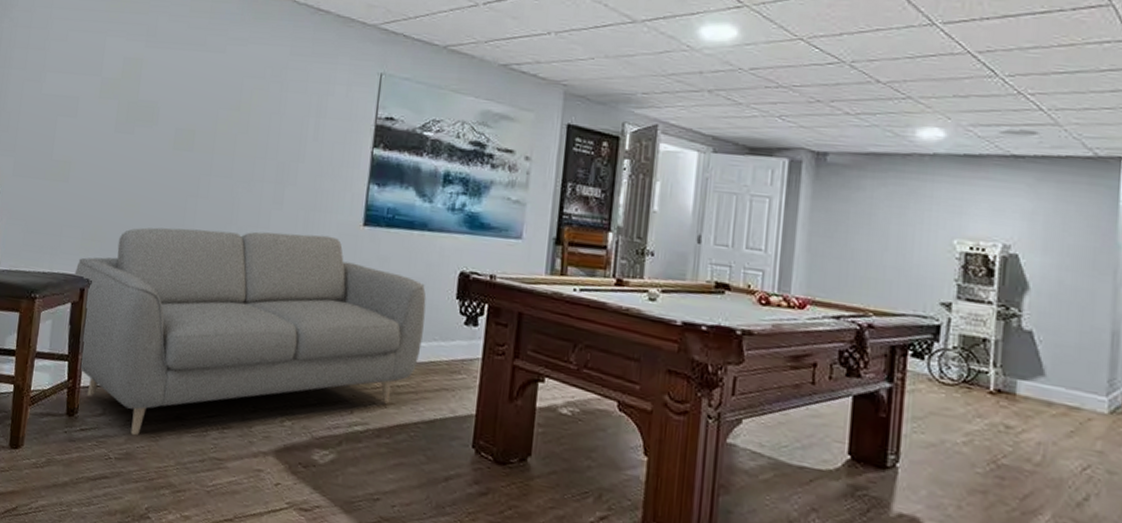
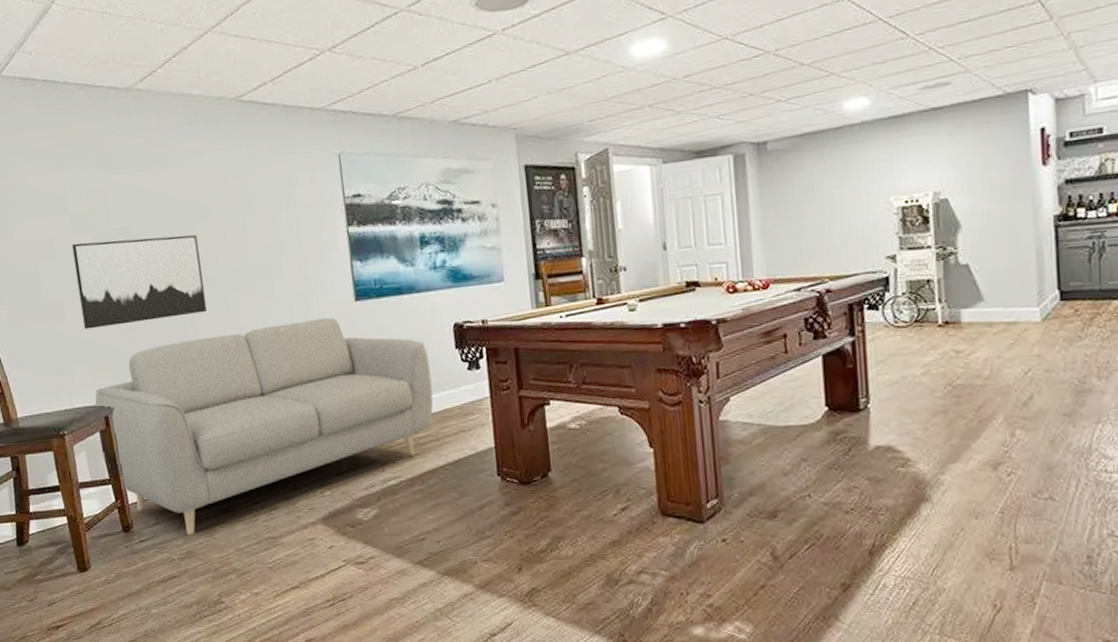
wall art: none [84,106,220,204] -> present [71,235,207,330]

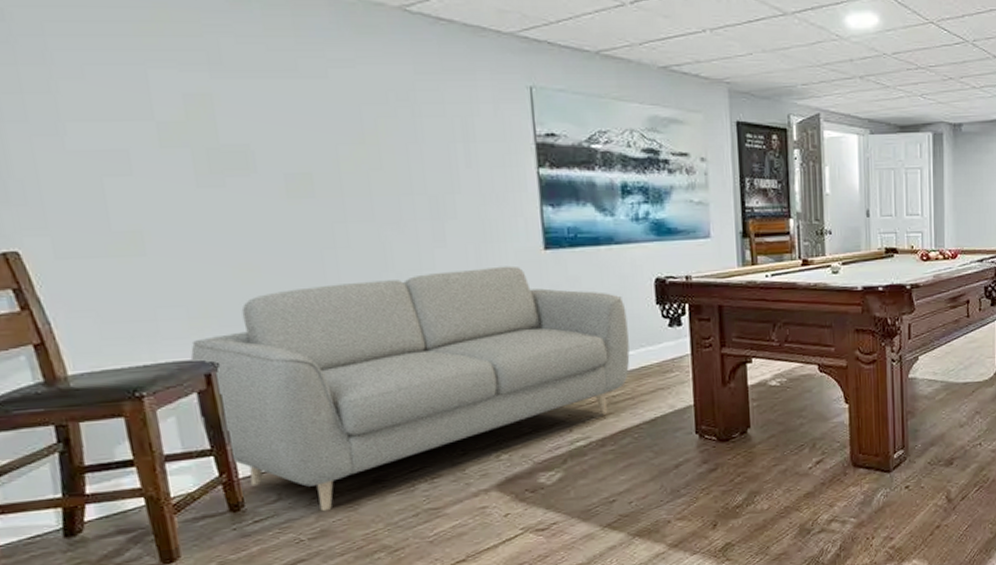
wall art: present [71,235,207,330] -> none [158,158,355,267]

